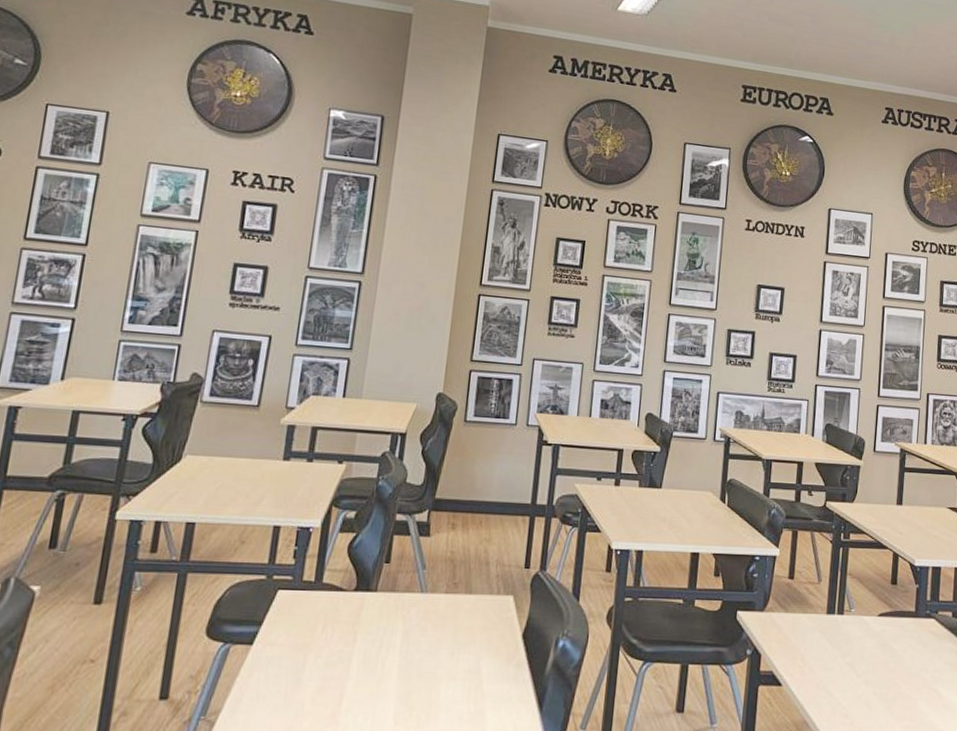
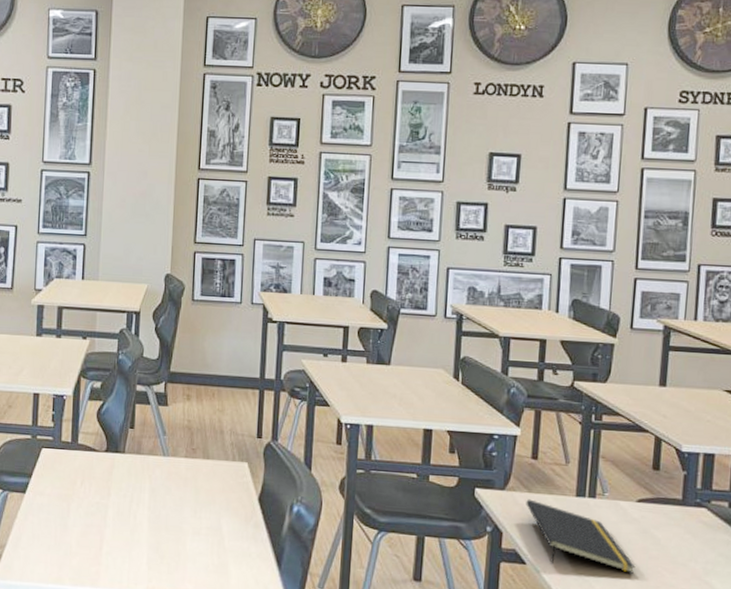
notepad: none [783,619,877,687] -> present [526,499,636,574]

